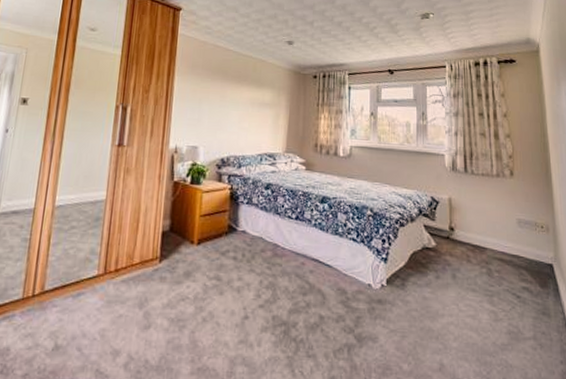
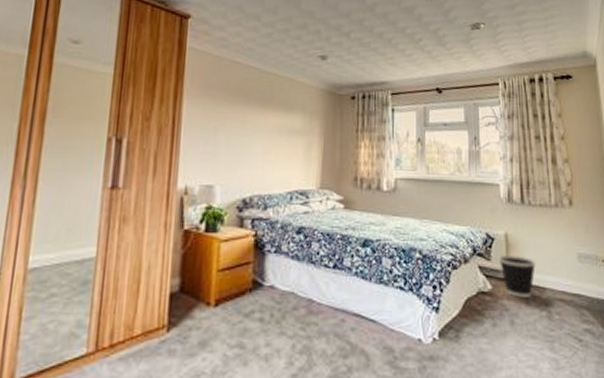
wastebasket: none [442,217,478,255] -> present [498,256,537,297]

